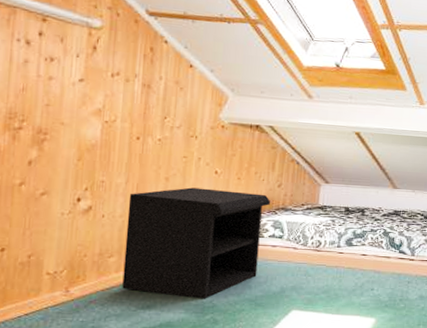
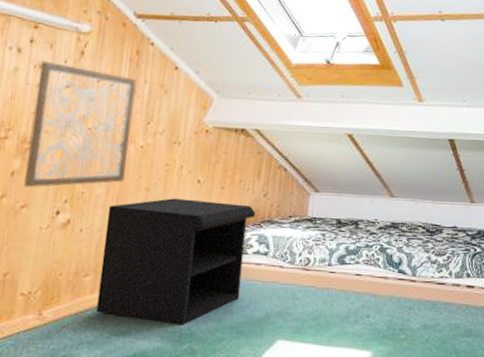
wall art: none [43,54,152,177] -> present [24,60,137,188]

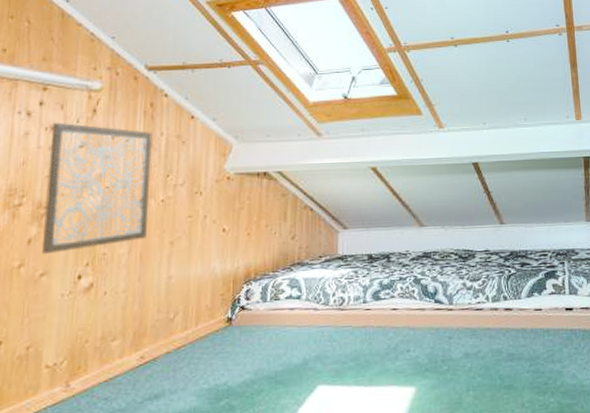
nightstand: present [96,198,256,325] -> none [127,249,285,382]

